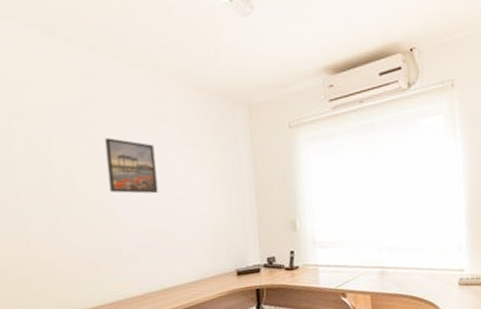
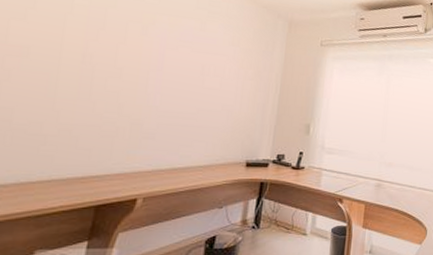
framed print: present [104,138,159,194] -> none [147,24,199,80]

